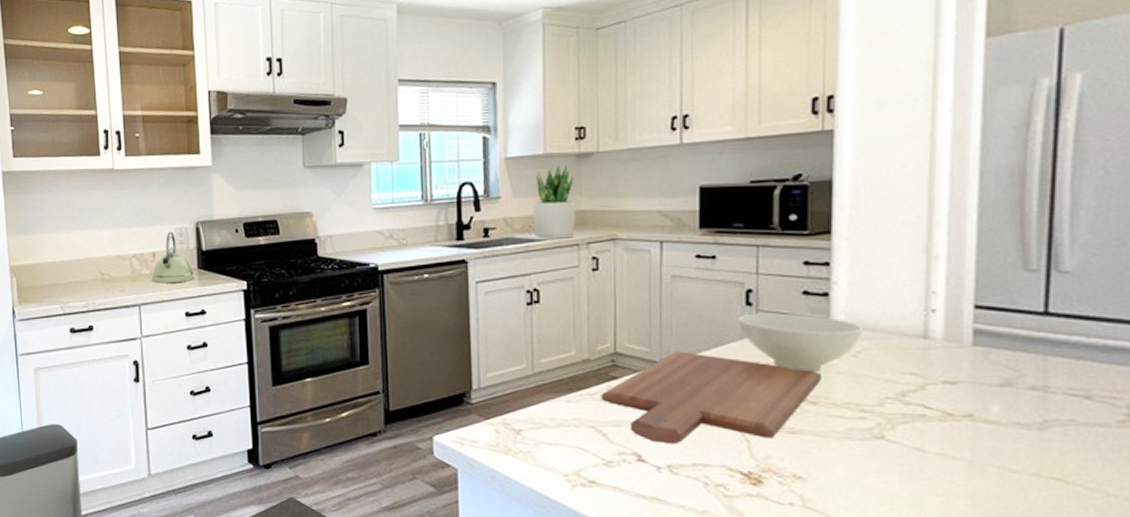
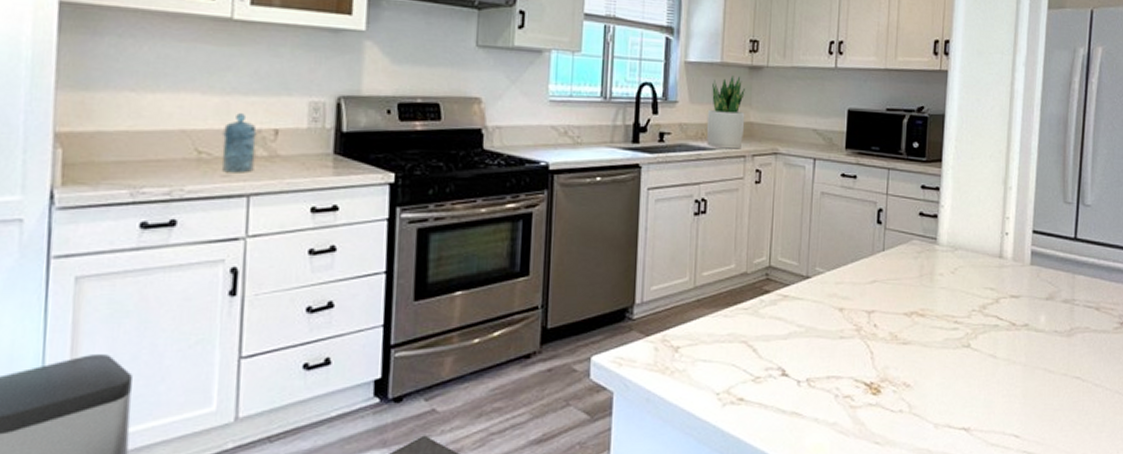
canister: none [116,242,141,289] -> present [221,113,257,174]
kettle: present [151,231,194,284] -> none [269,105,328,171]
cutting board: present [601,351,822,445] -> none [754,265,929,358]
bowl: present [737,313,864,372] -> none [869,231,960,287]

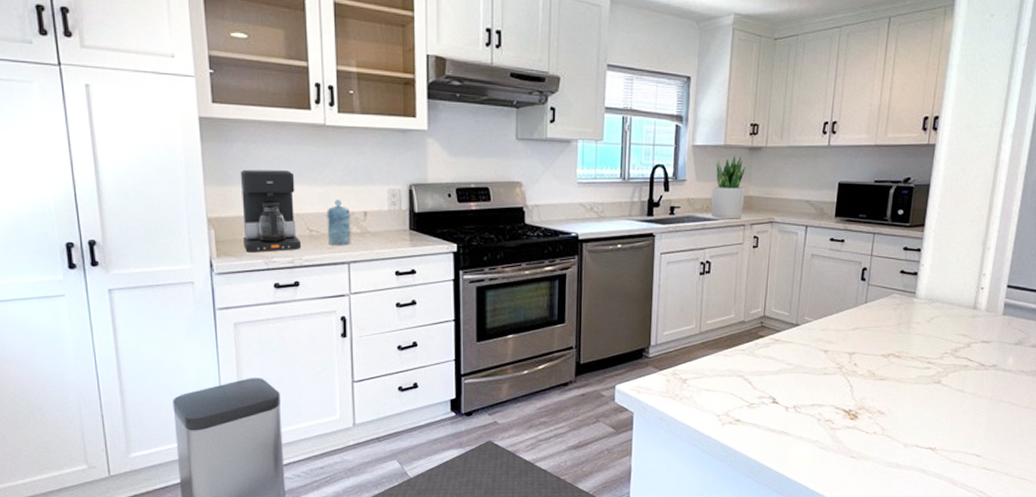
coffee maker: none [102,70,185,182] -> present [240,169,302,254]

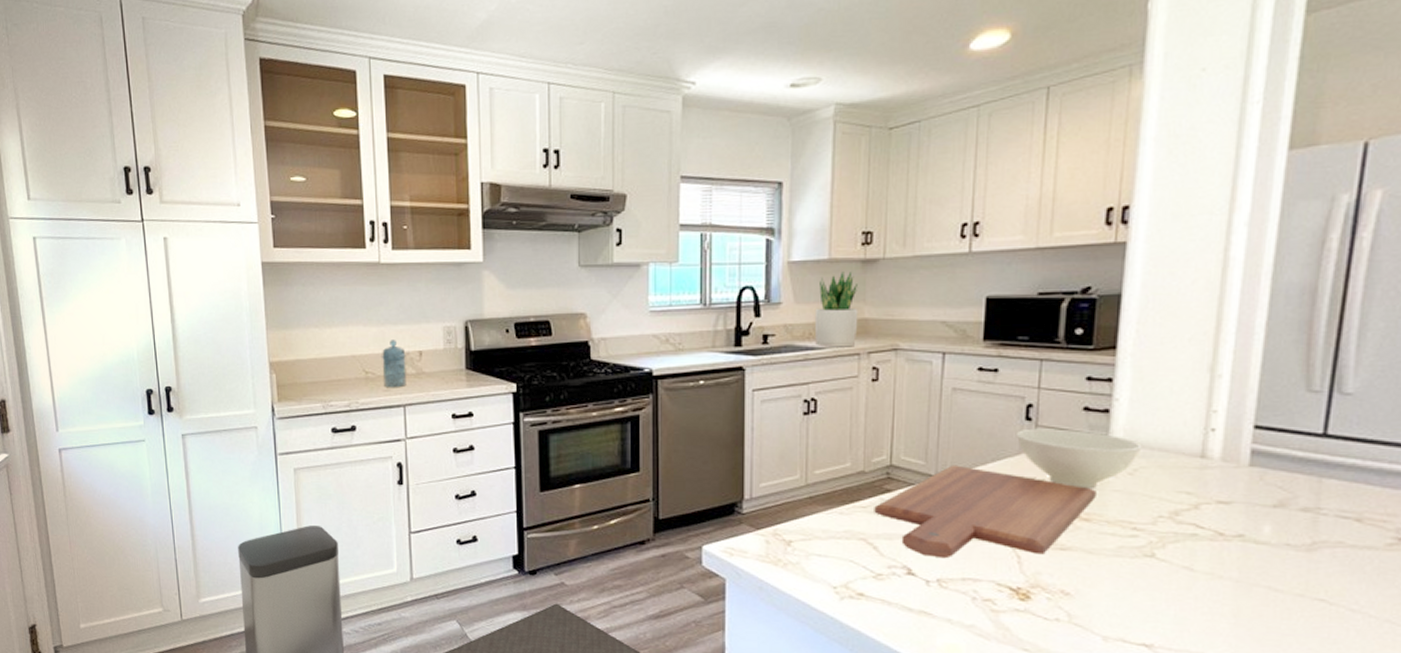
coffee maker: present [240,169,302,254] -> none [299,311,358,397]
cutting board: none [750,315,906,390] -> present [874,465,1096,559]
bowl: none [853,287,937,333] -> present [1015,428,1142,489]

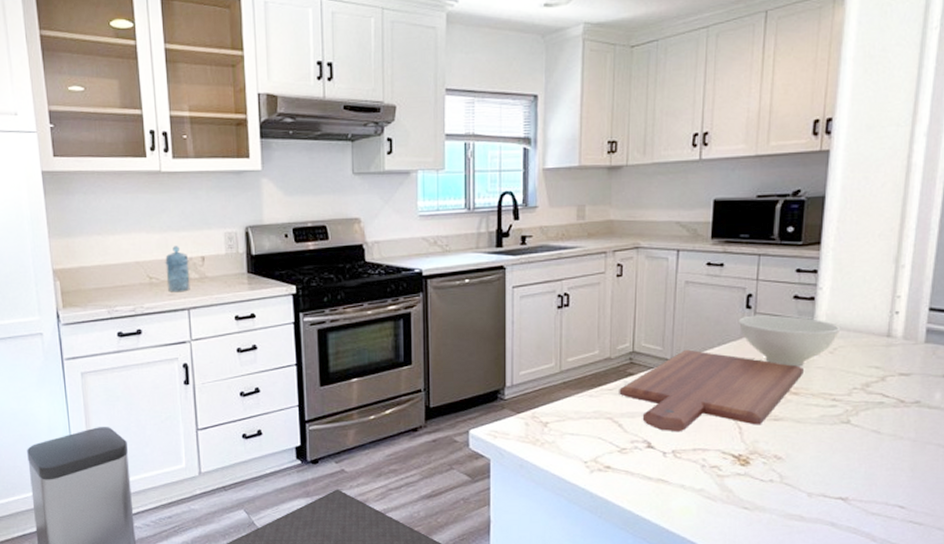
planter: present [814,272,859,348] -> none [566,177,605,247]

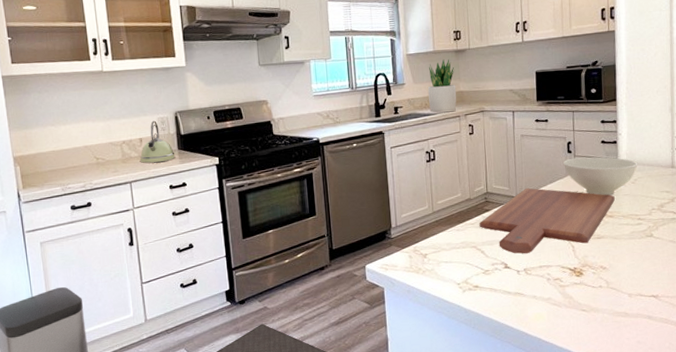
canister: present [164,246,190,293] -> none [108,131,131,170]
kettle: none [200,235,244,288] -> present [139,120,176,164]
planter: none [566,177,605,247] -> present [427,59,457,113]

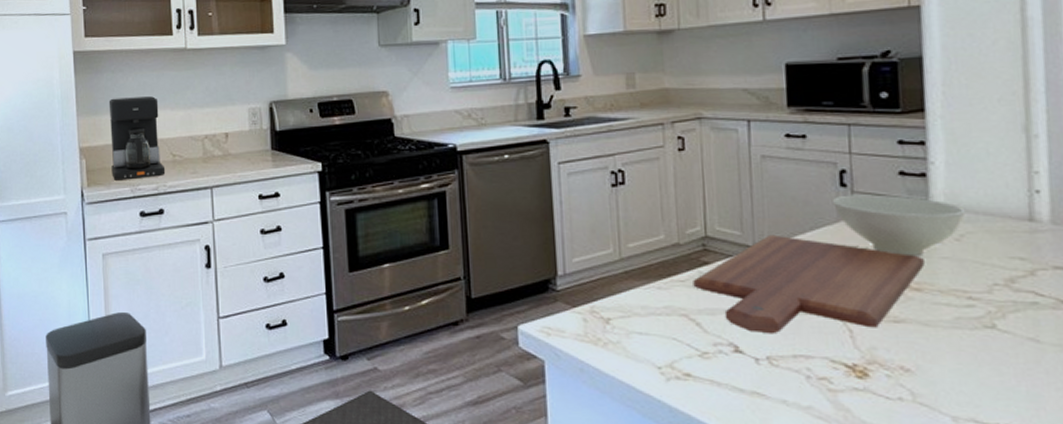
coffee maker: none [37,111,91,183] -> present [108,96,166,182]
kettle: present [139,120,176,164] -> none [224,111,268,165]
planter: present [427,59,457,113] -> none [614,43,659,118]

